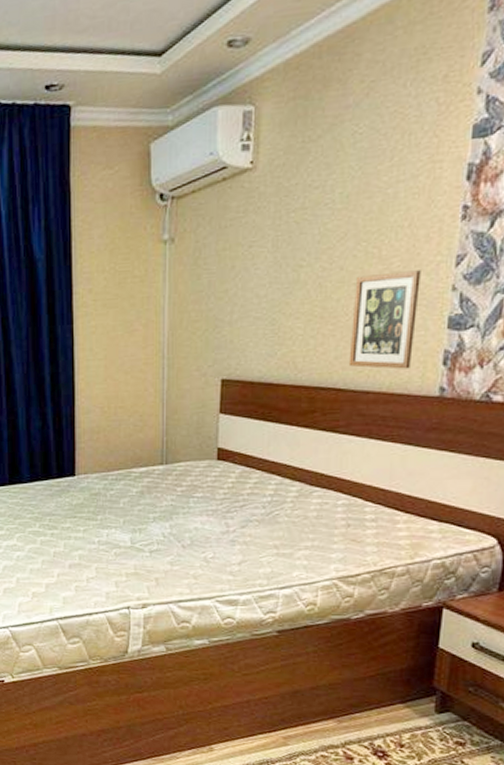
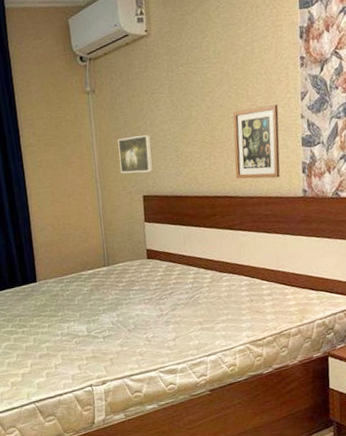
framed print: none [196,301,241,350] -> present [118,135,154,174]

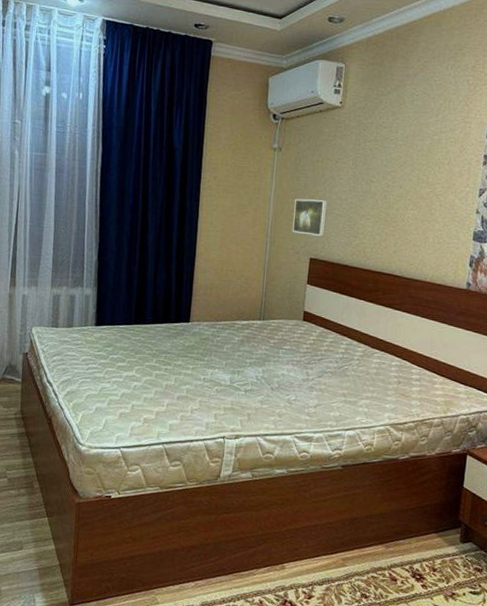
picture frame: present [233,104,280,179] -> none [403,194,455,266]

